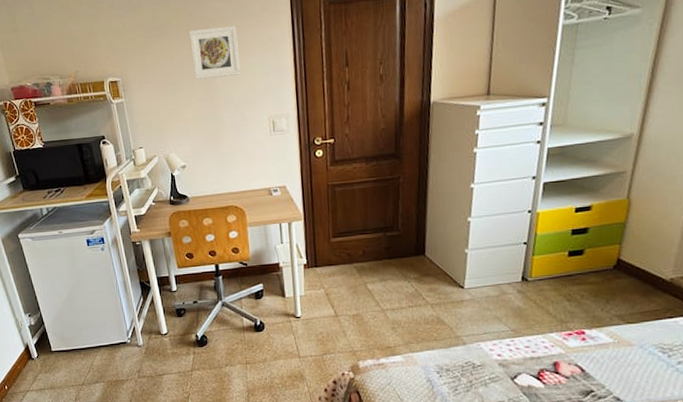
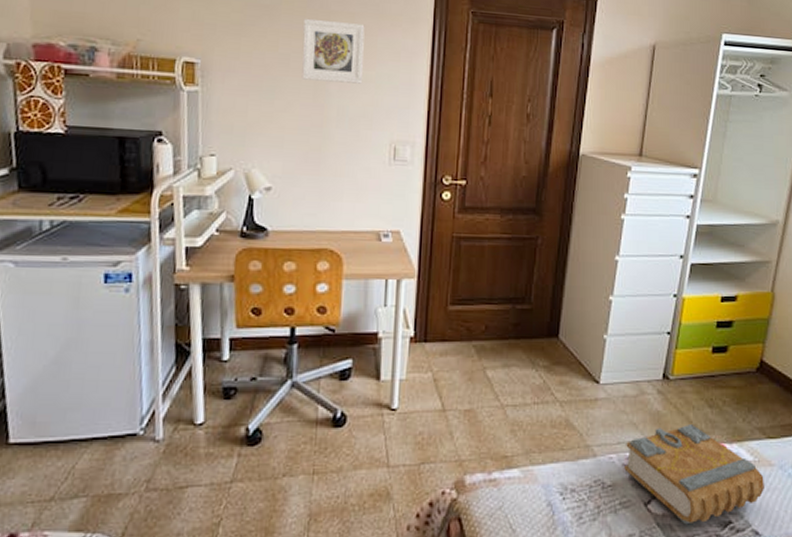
book: none [491,316,625,394] -> present [624,425,764,525]

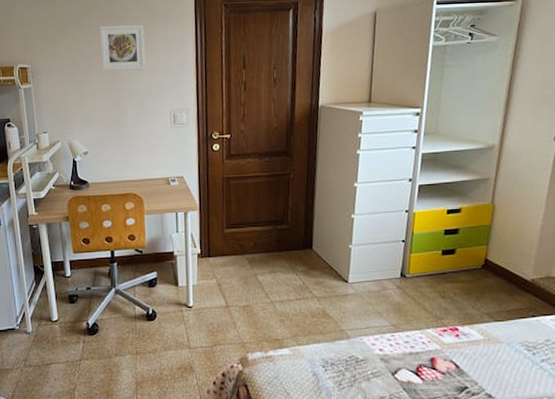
book: present [624,425,764,525] -> none [373,312,495,390]

